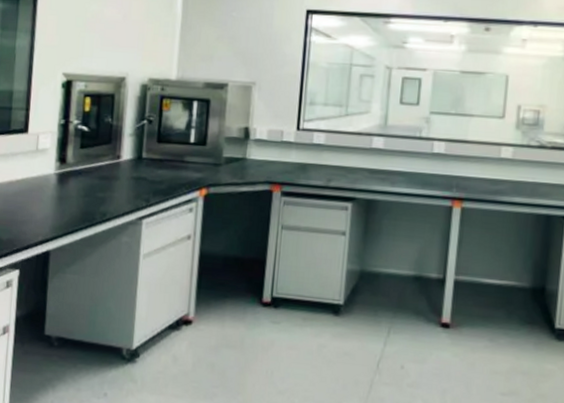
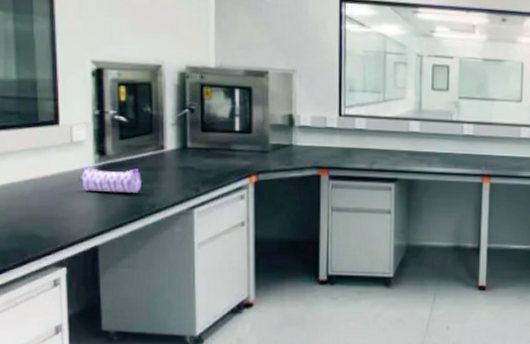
pencil case: none [39,173,97,201] -> present [78,166,142,193]

